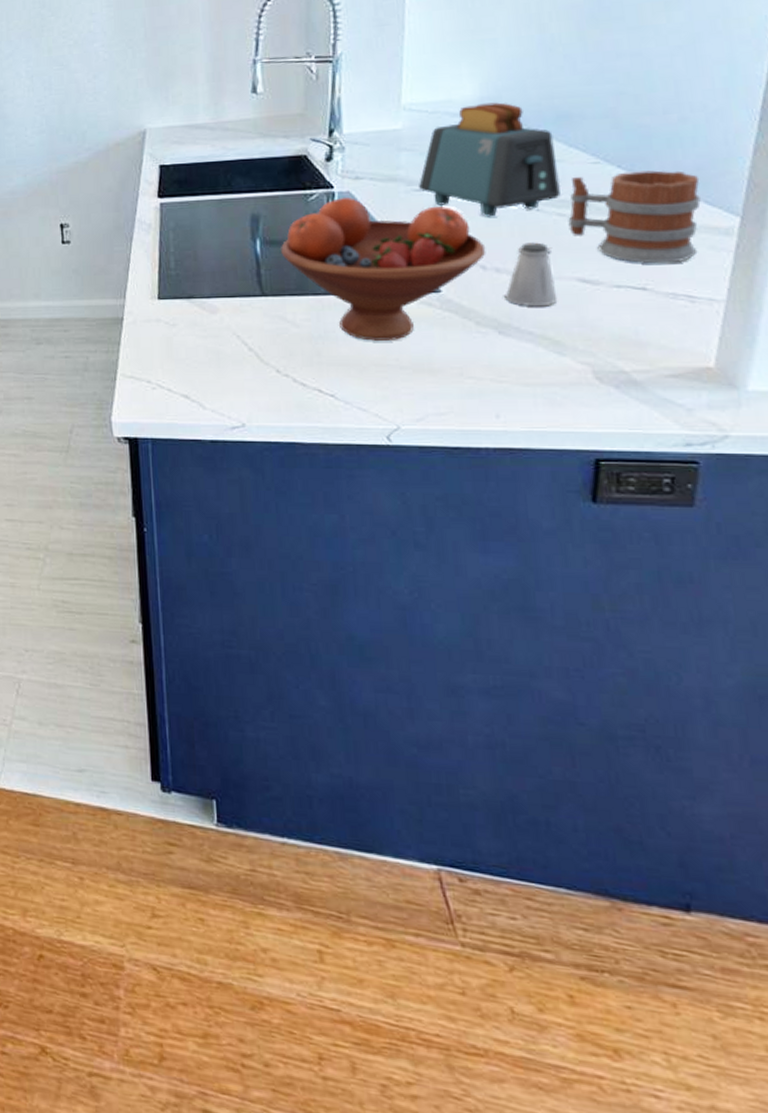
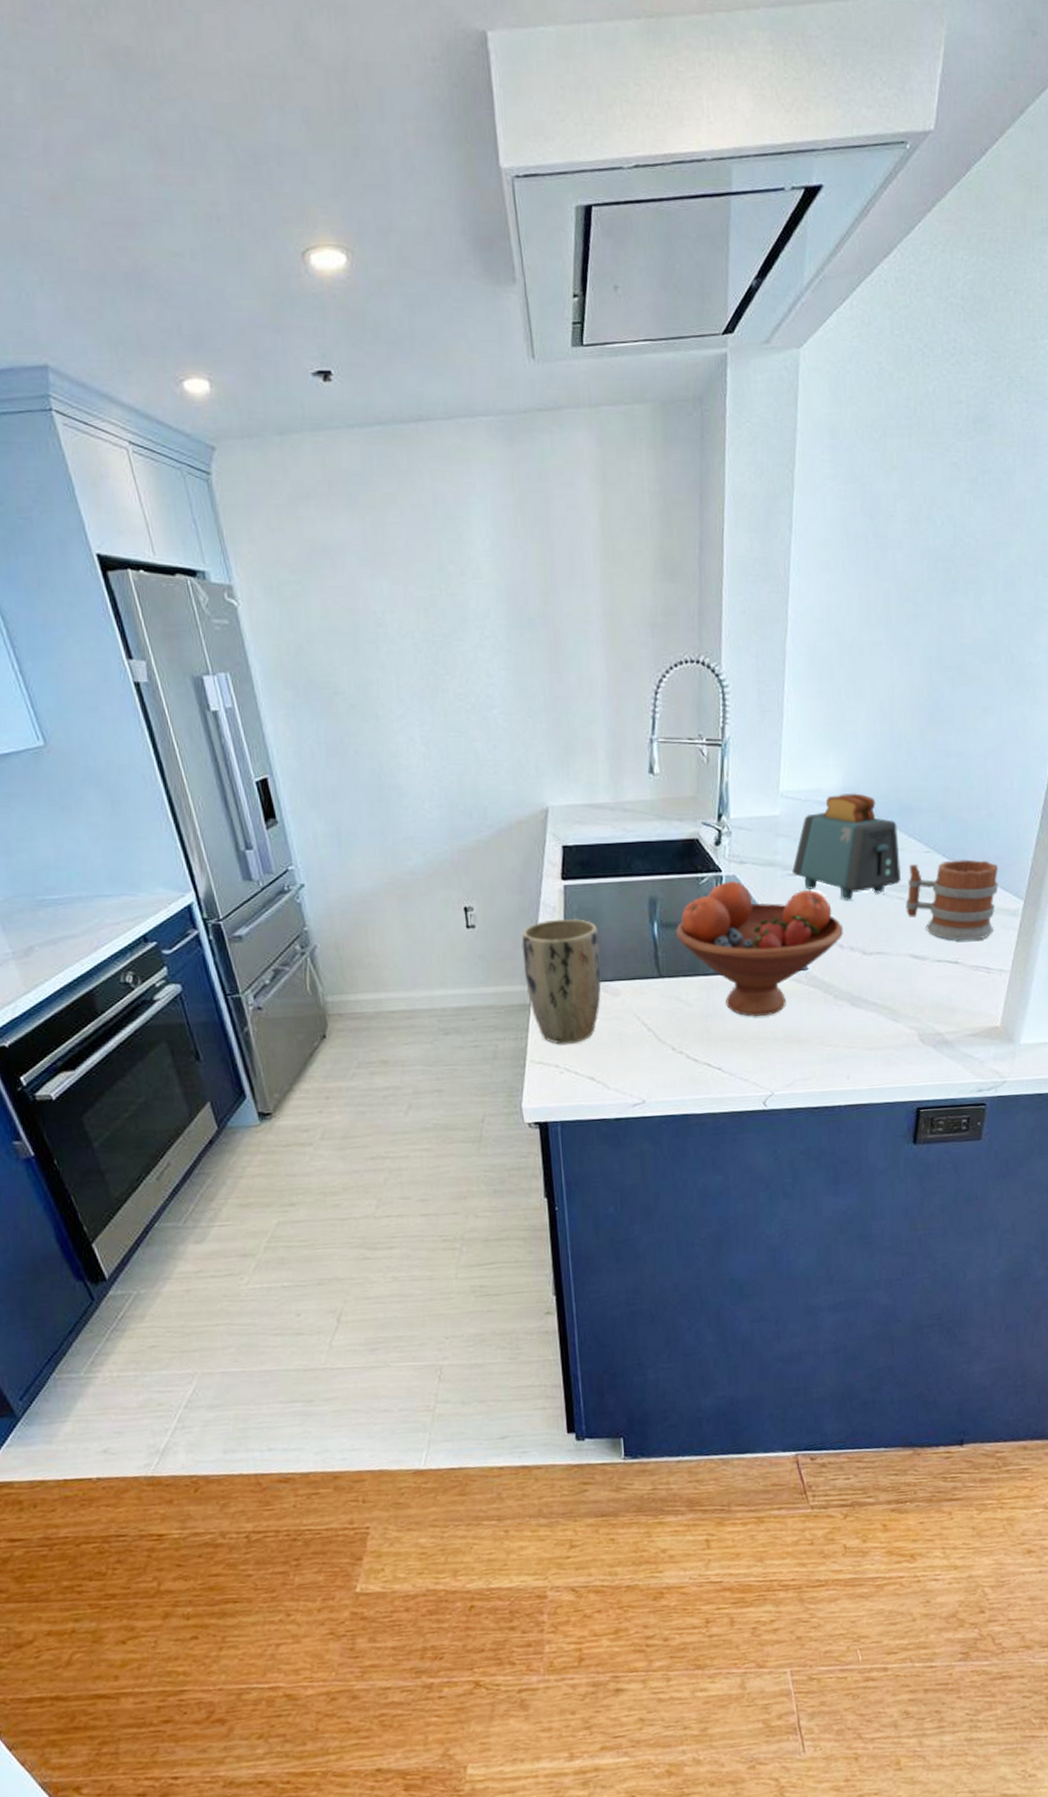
plant pot: none [115,235,198,360] -> present [521,919,601,1044]
saltshaker: present [505,242,558,307] -> none [857,923,895,981]

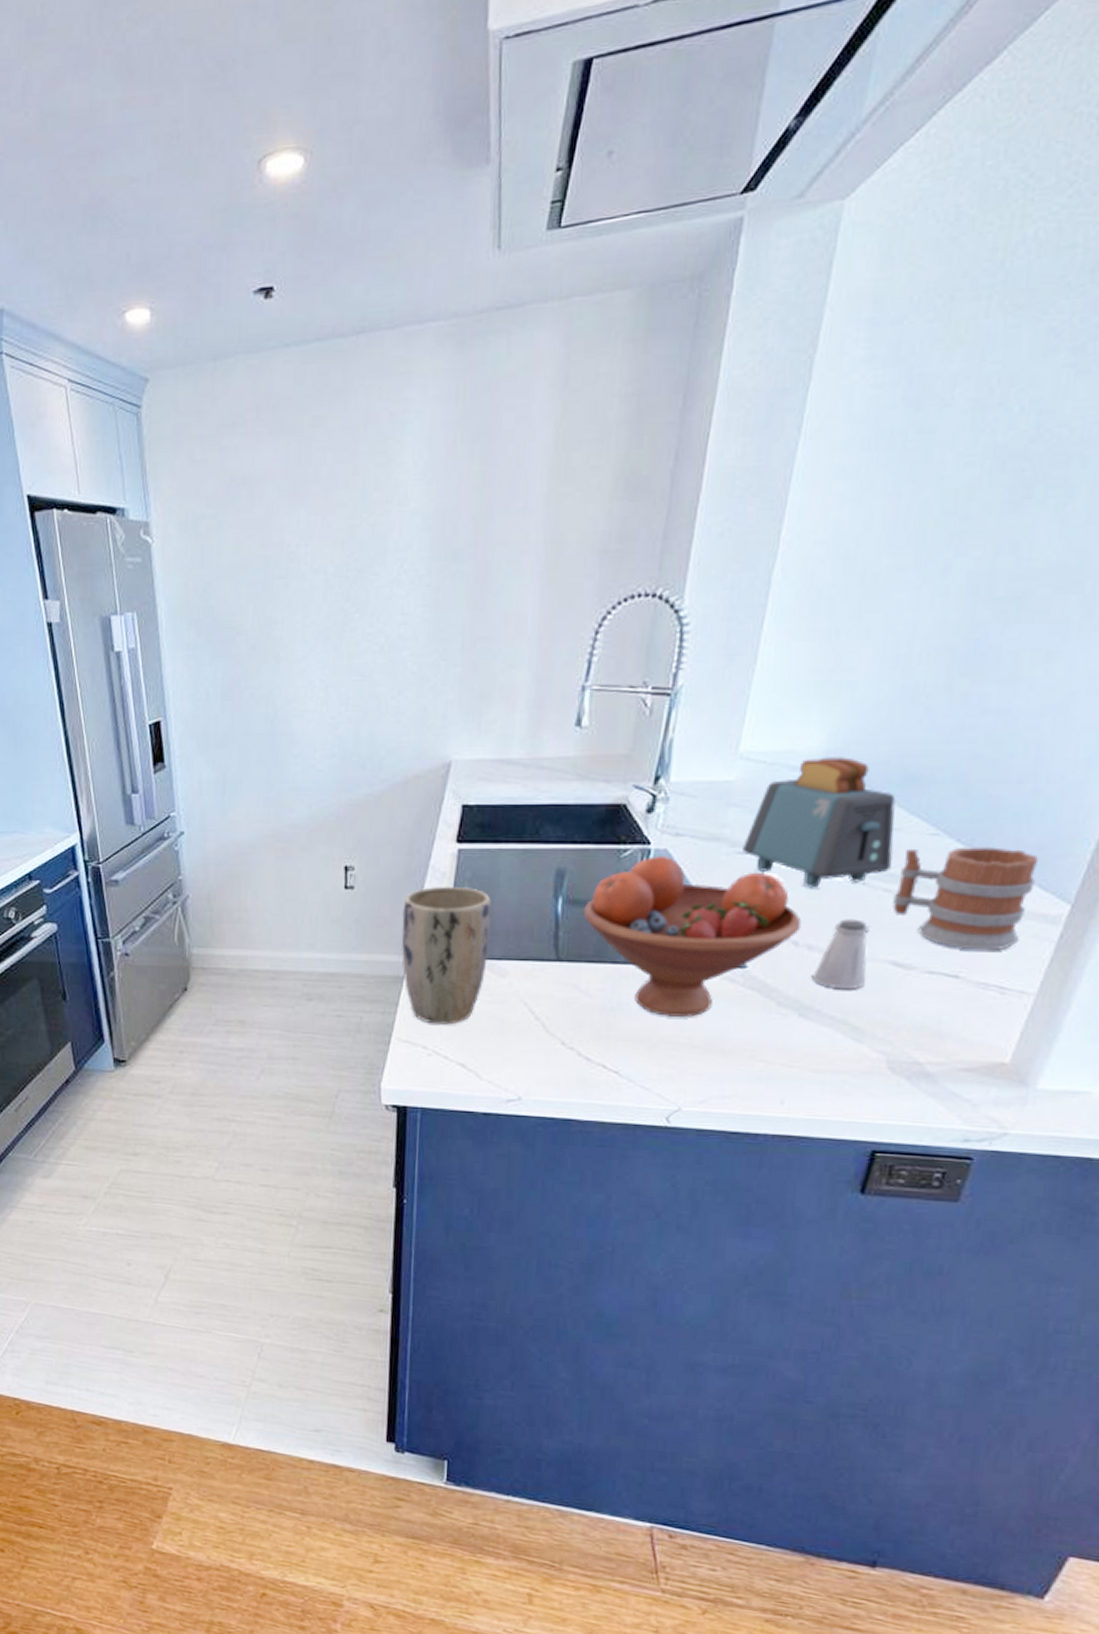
saltshaker: none [857,923,895,981] -> present [812,919,870,990]

